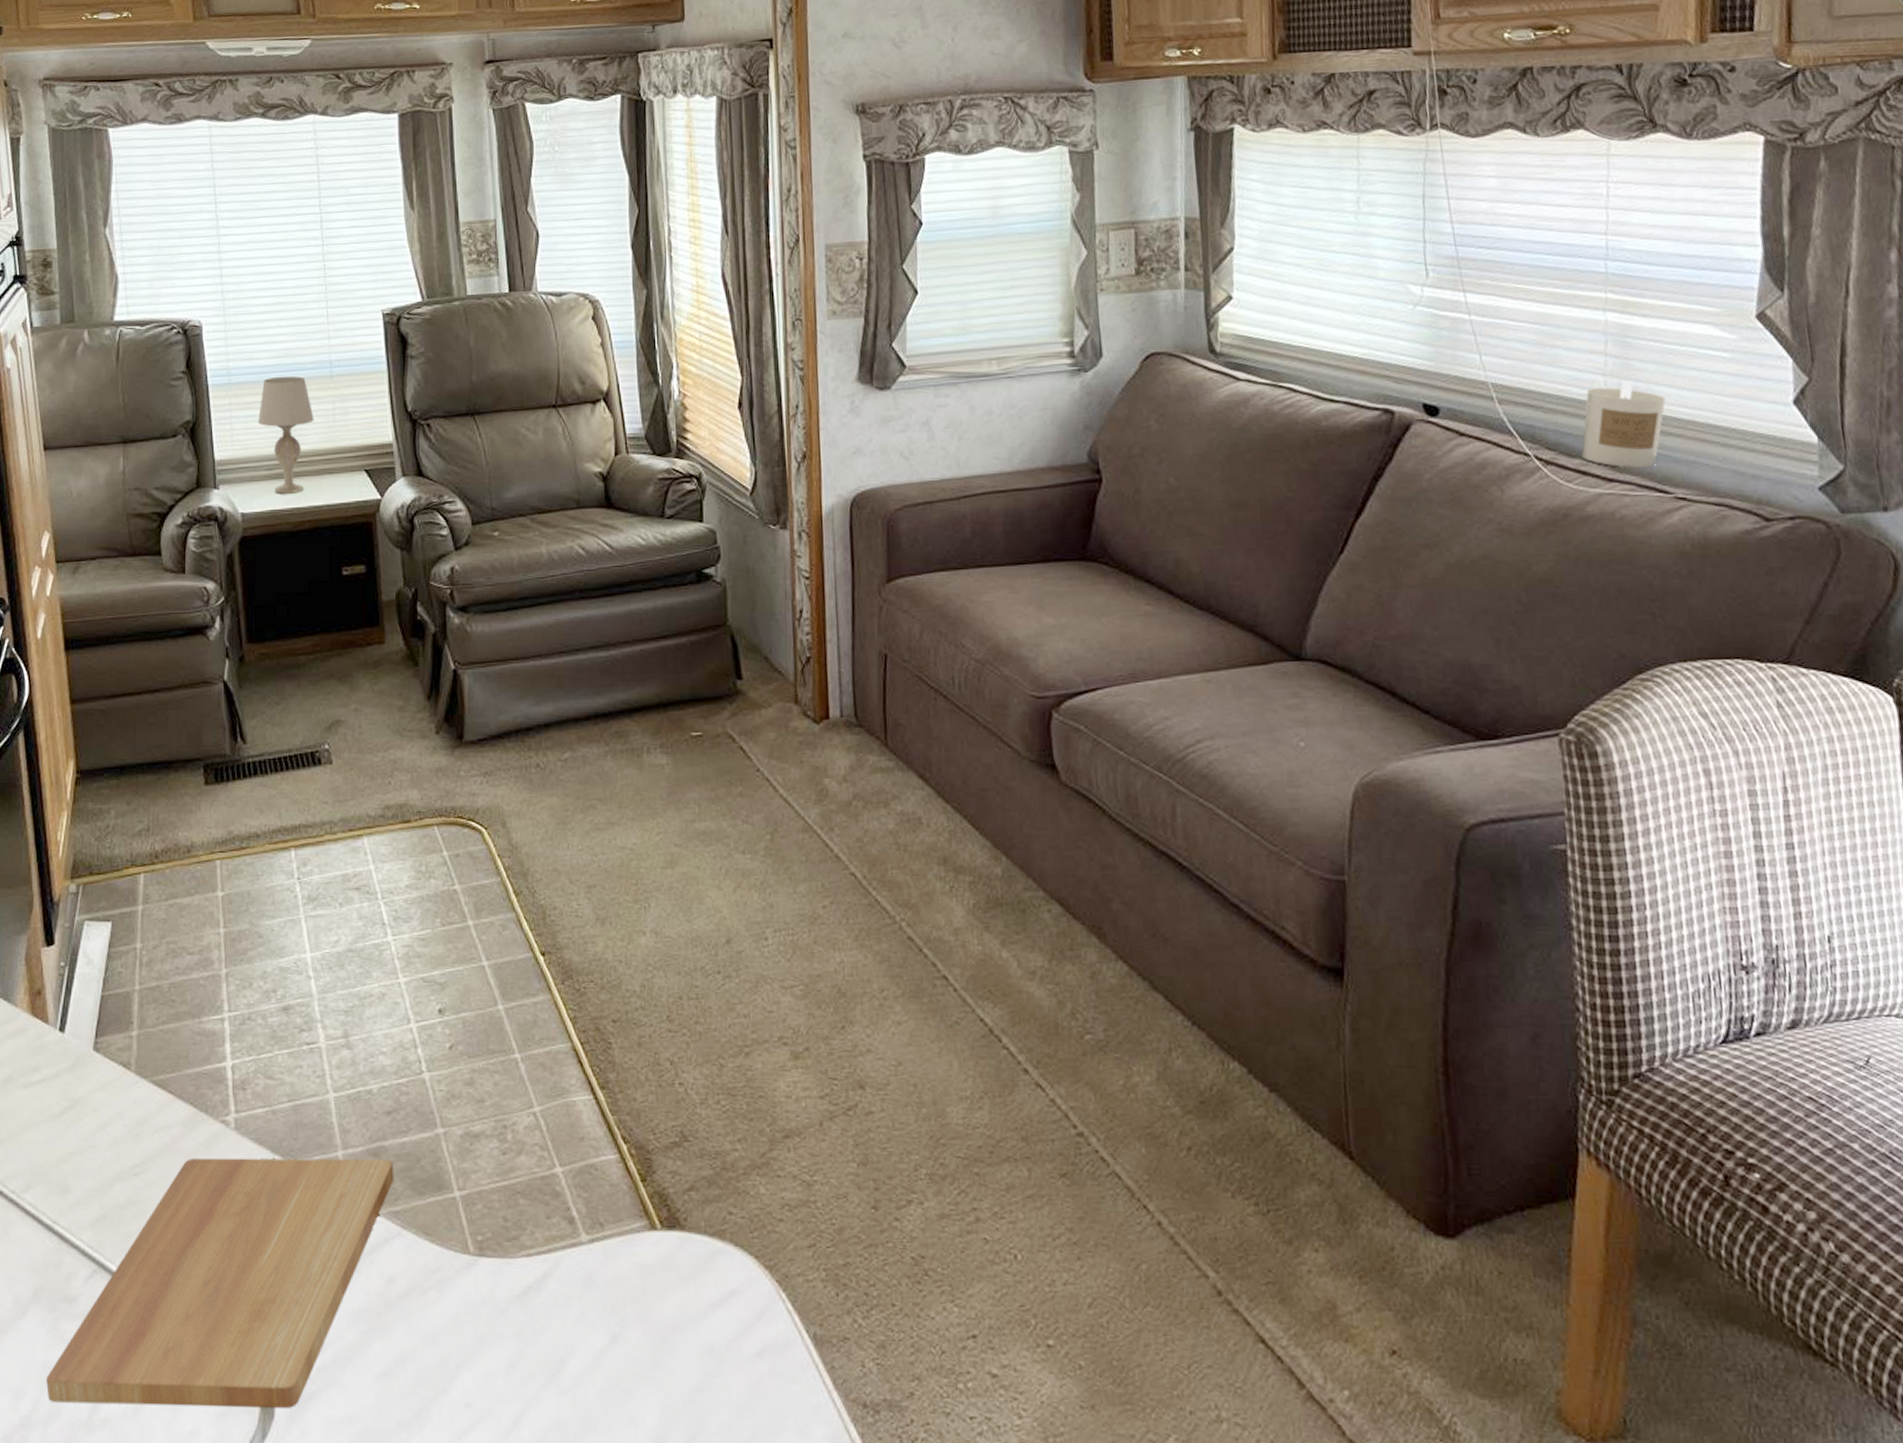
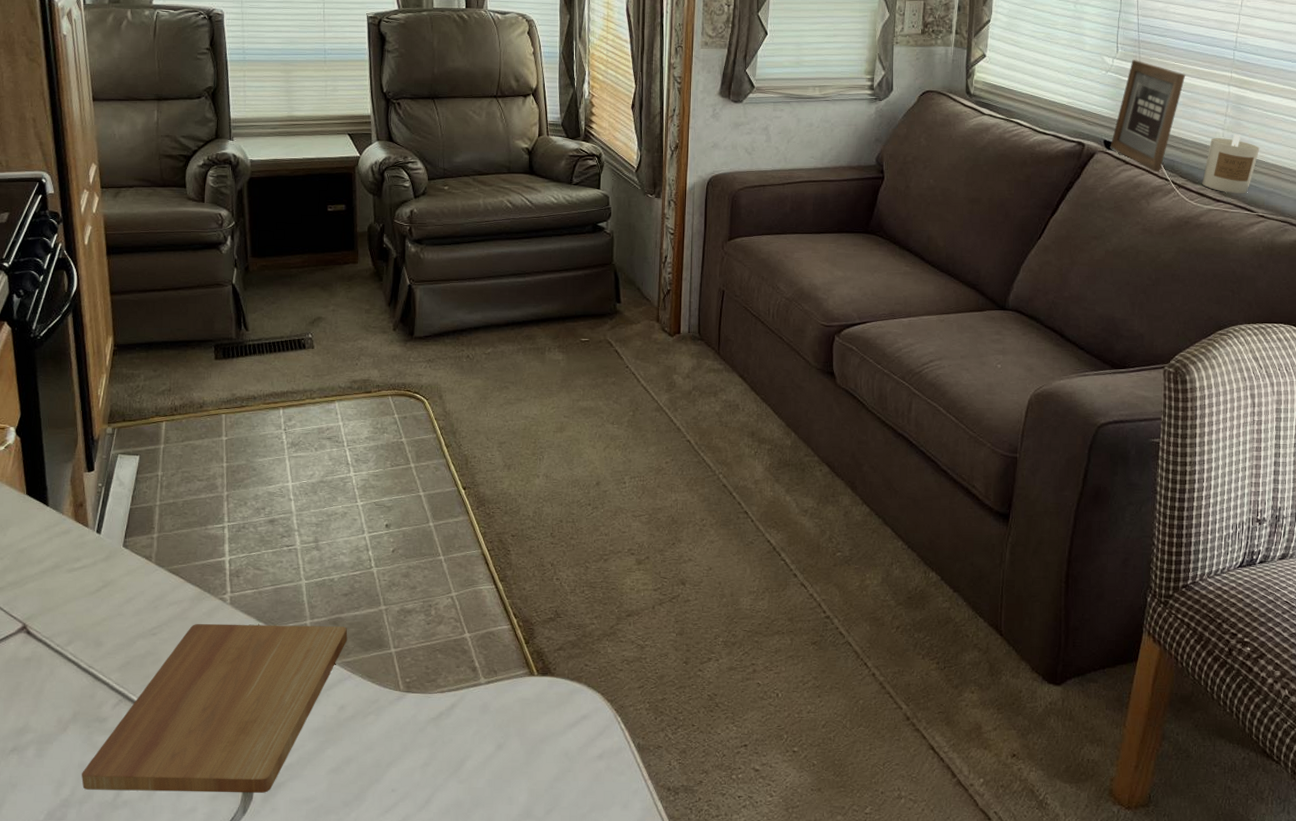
table lamp: present [258,376,314,494] -> none [266,58,310,148]
picture frame: none [1432,285,1536,446] -> present [1110,60,1186,173]

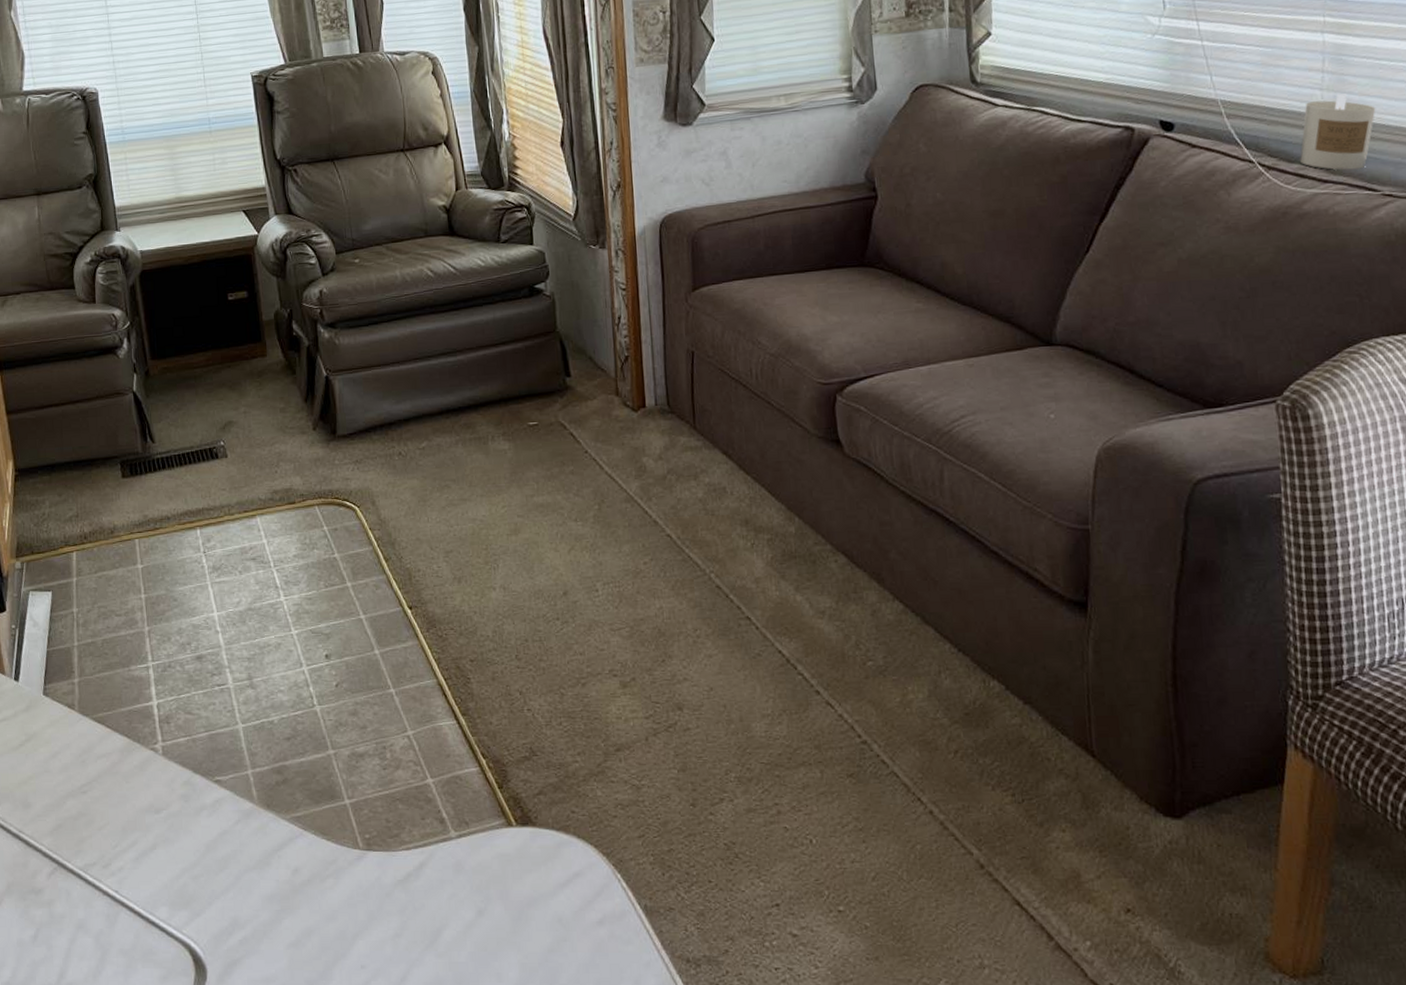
cutting board: present [81,623,348,793] -> none [21,776,295,972]
picture frame: present [1110,60,1186,173] -> none [1168,15,1262,154]

